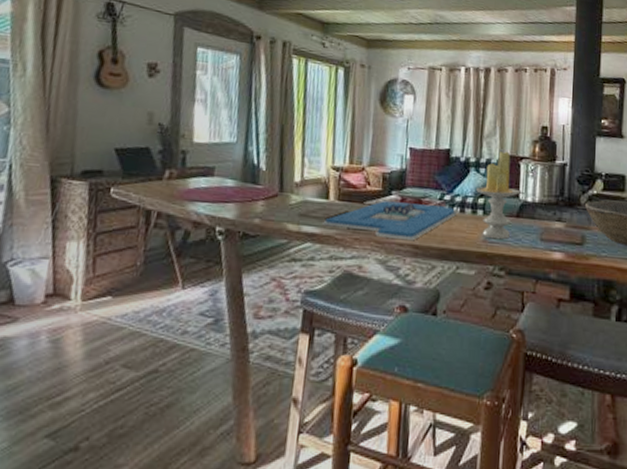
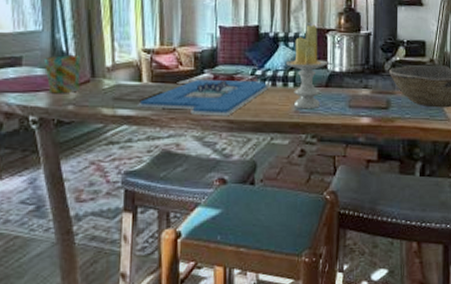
mug: none [234,168,271,206] -> present [43,55,81,94]

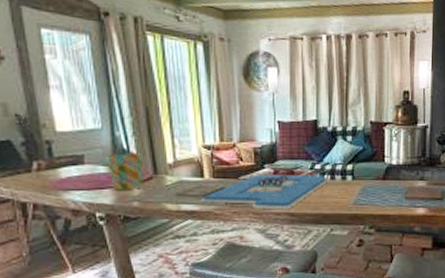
candle: present [286,24,327,109] -> none [345,118,385,201]

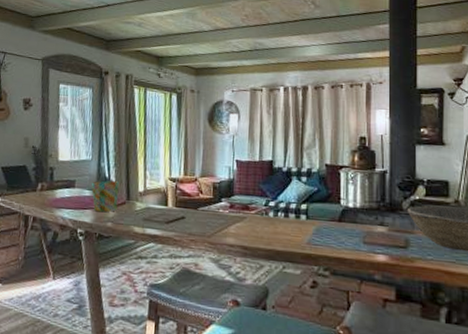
board game: present [201,175,327,210] -> none [163,207,281,243]

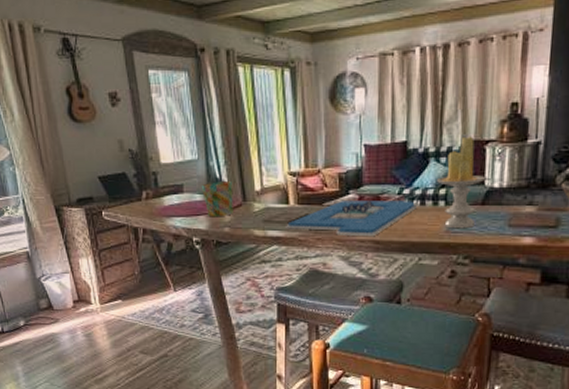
board game: none [163,207,281,243] -> present [286,201,416,237]
candle: none [299,161,340,242] -> present [437,136,485,229]

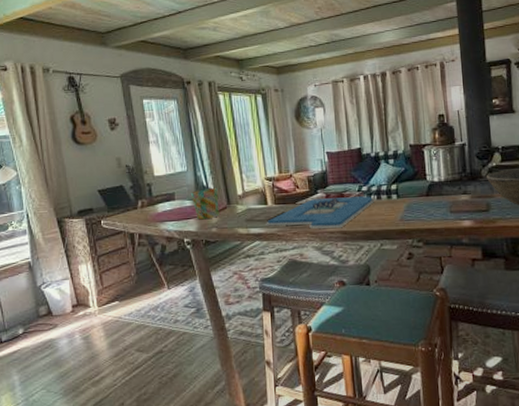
candle: present [437,136,485,229] -> none [388,141,426,217]

